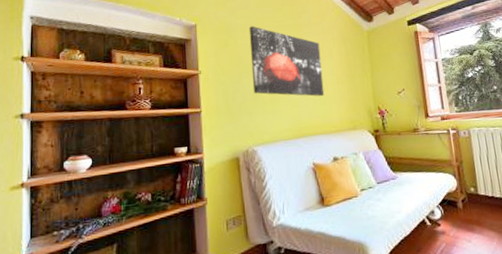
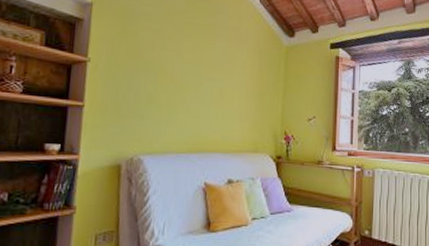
wall art: present [249,26,325,97] -> none [149,17,232,110]

